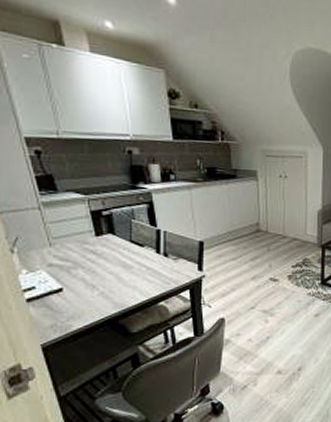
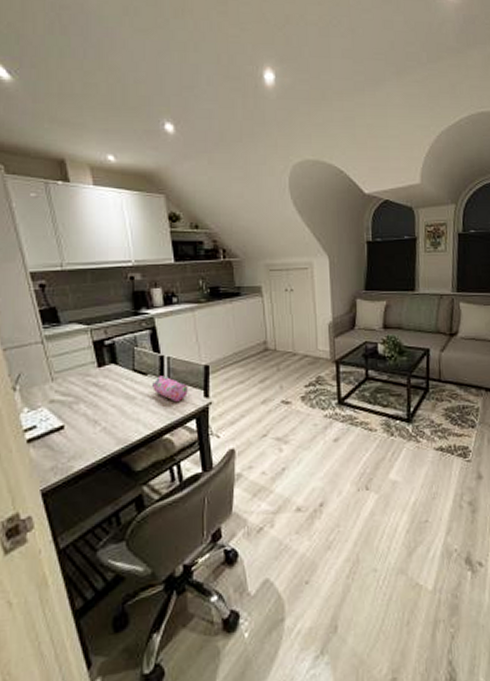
pencil case: none [149,248,183,273] -> present [152,375,188,401]

